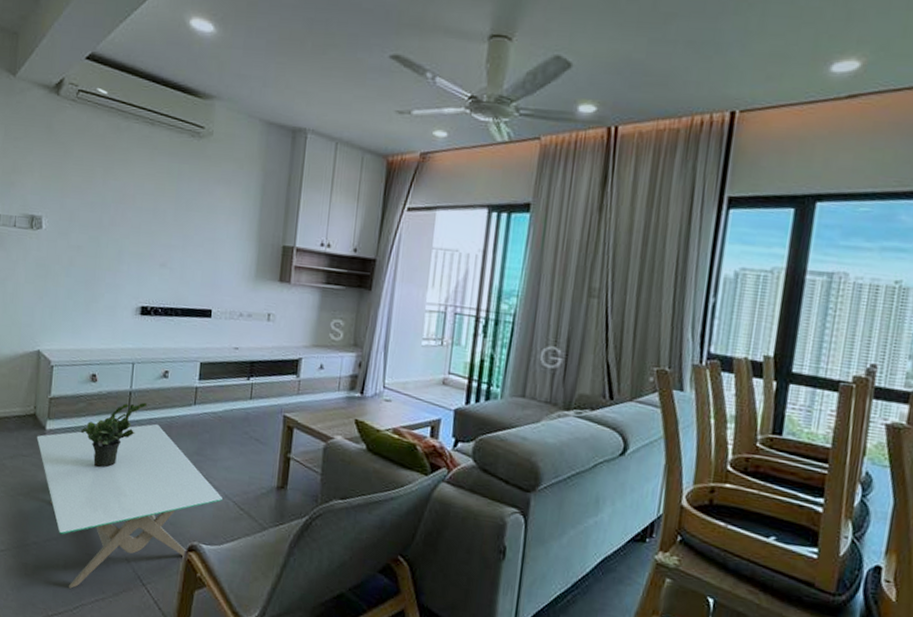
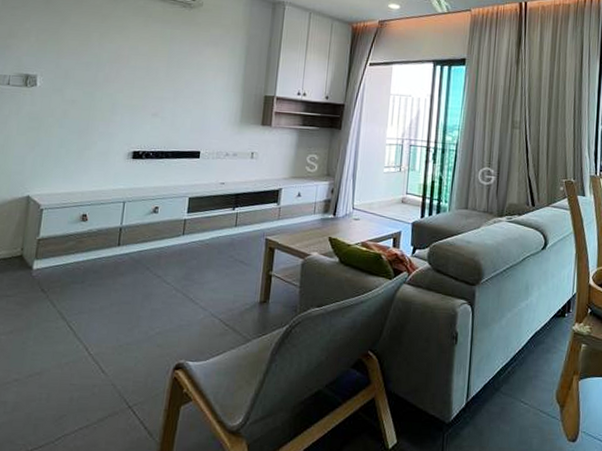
coffee table: present [36,423,222,589] -> none [22,255,209,421]
potted plant: present [80,402,147,468] -> none [69,236,137,301]

